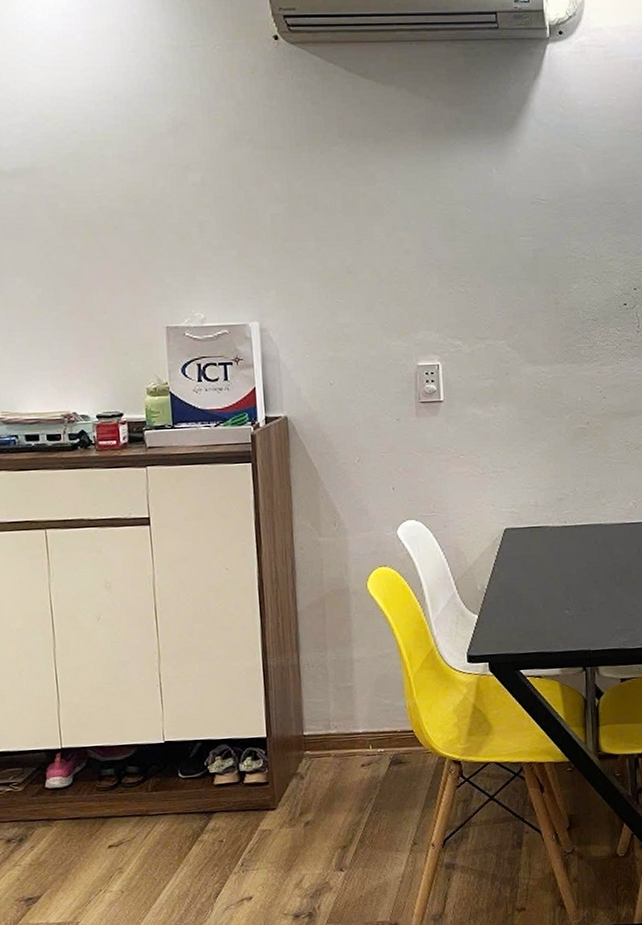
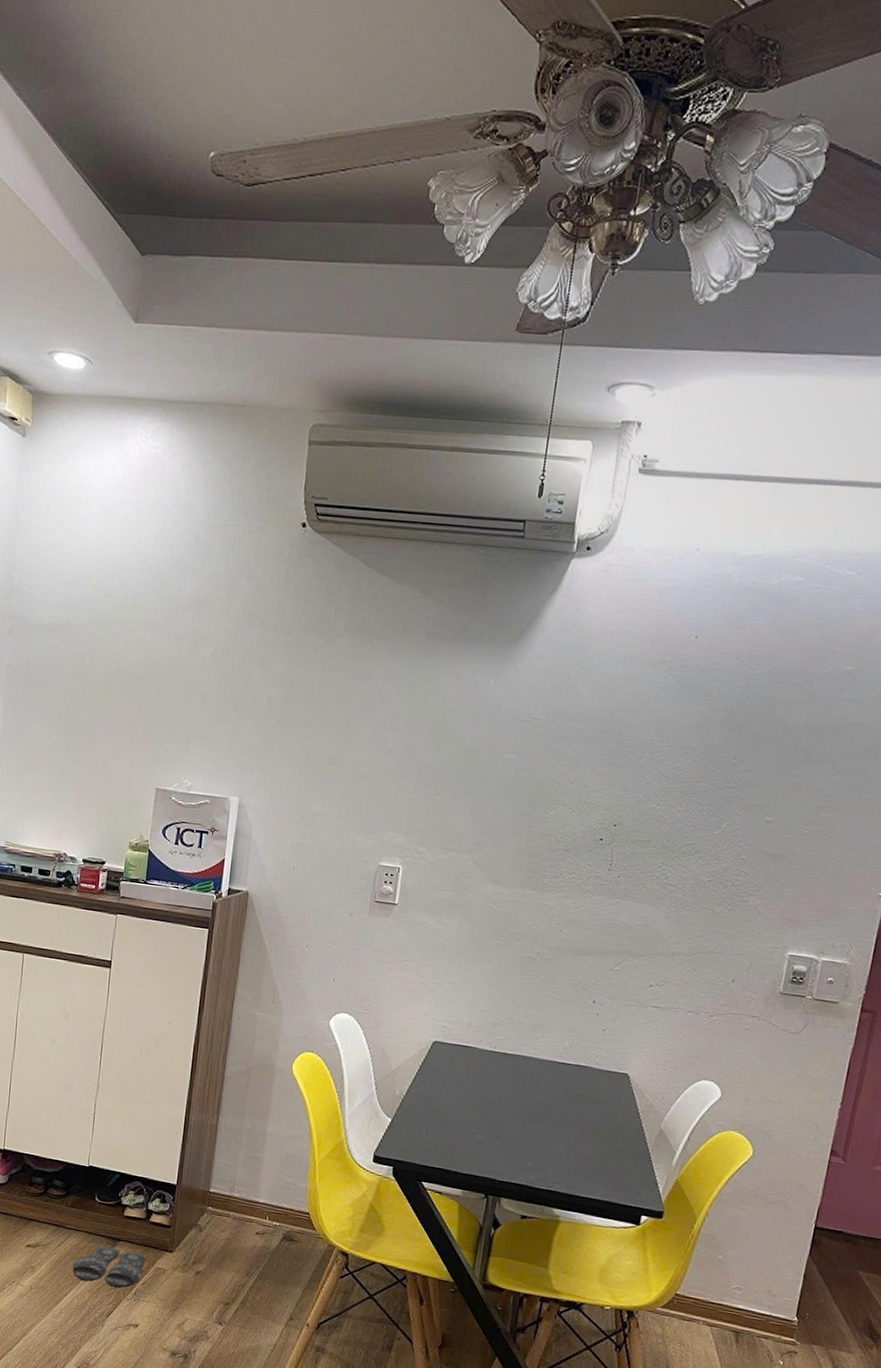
slippers: none [166,819,249,867] -> present [72,1246,146,1288]

